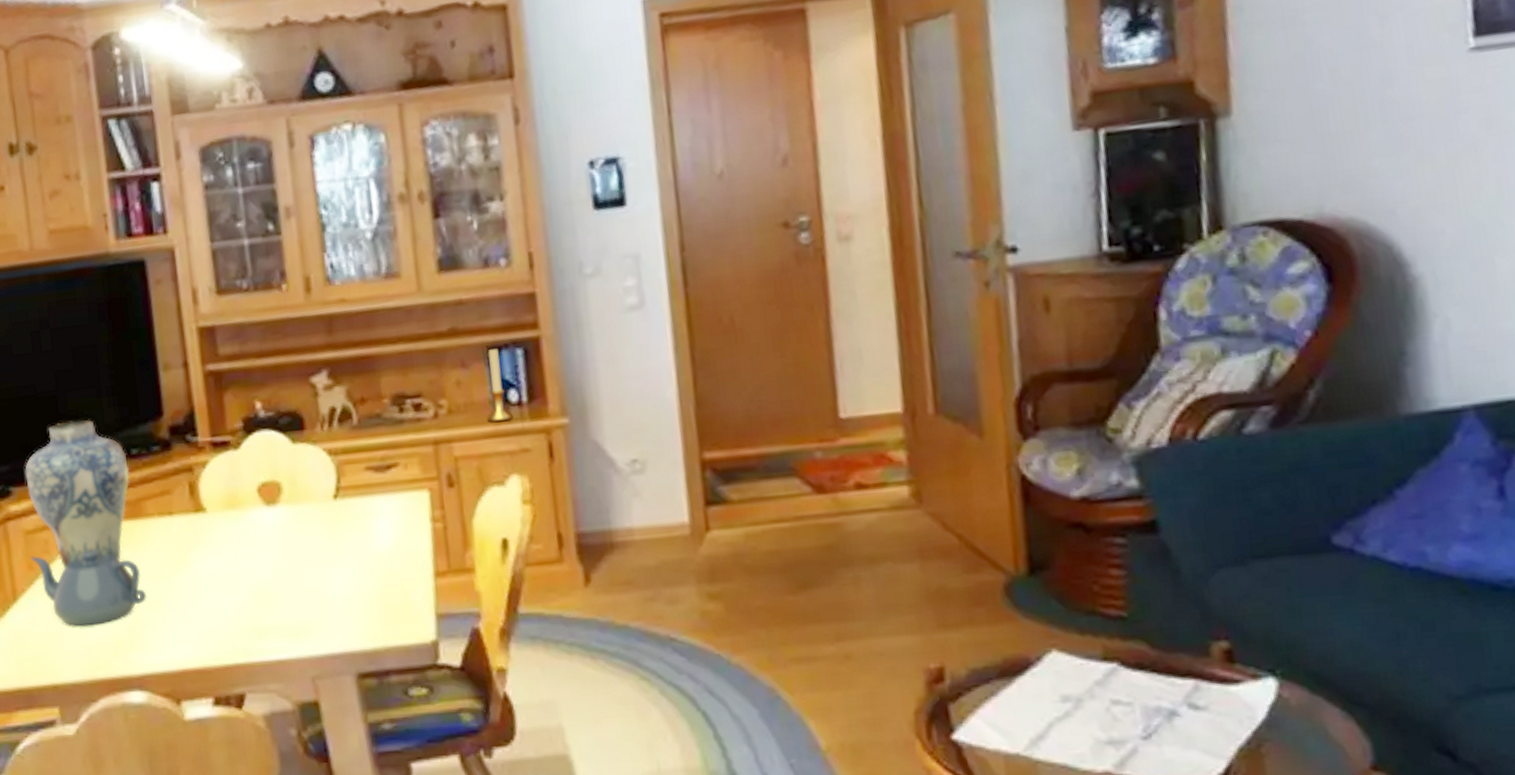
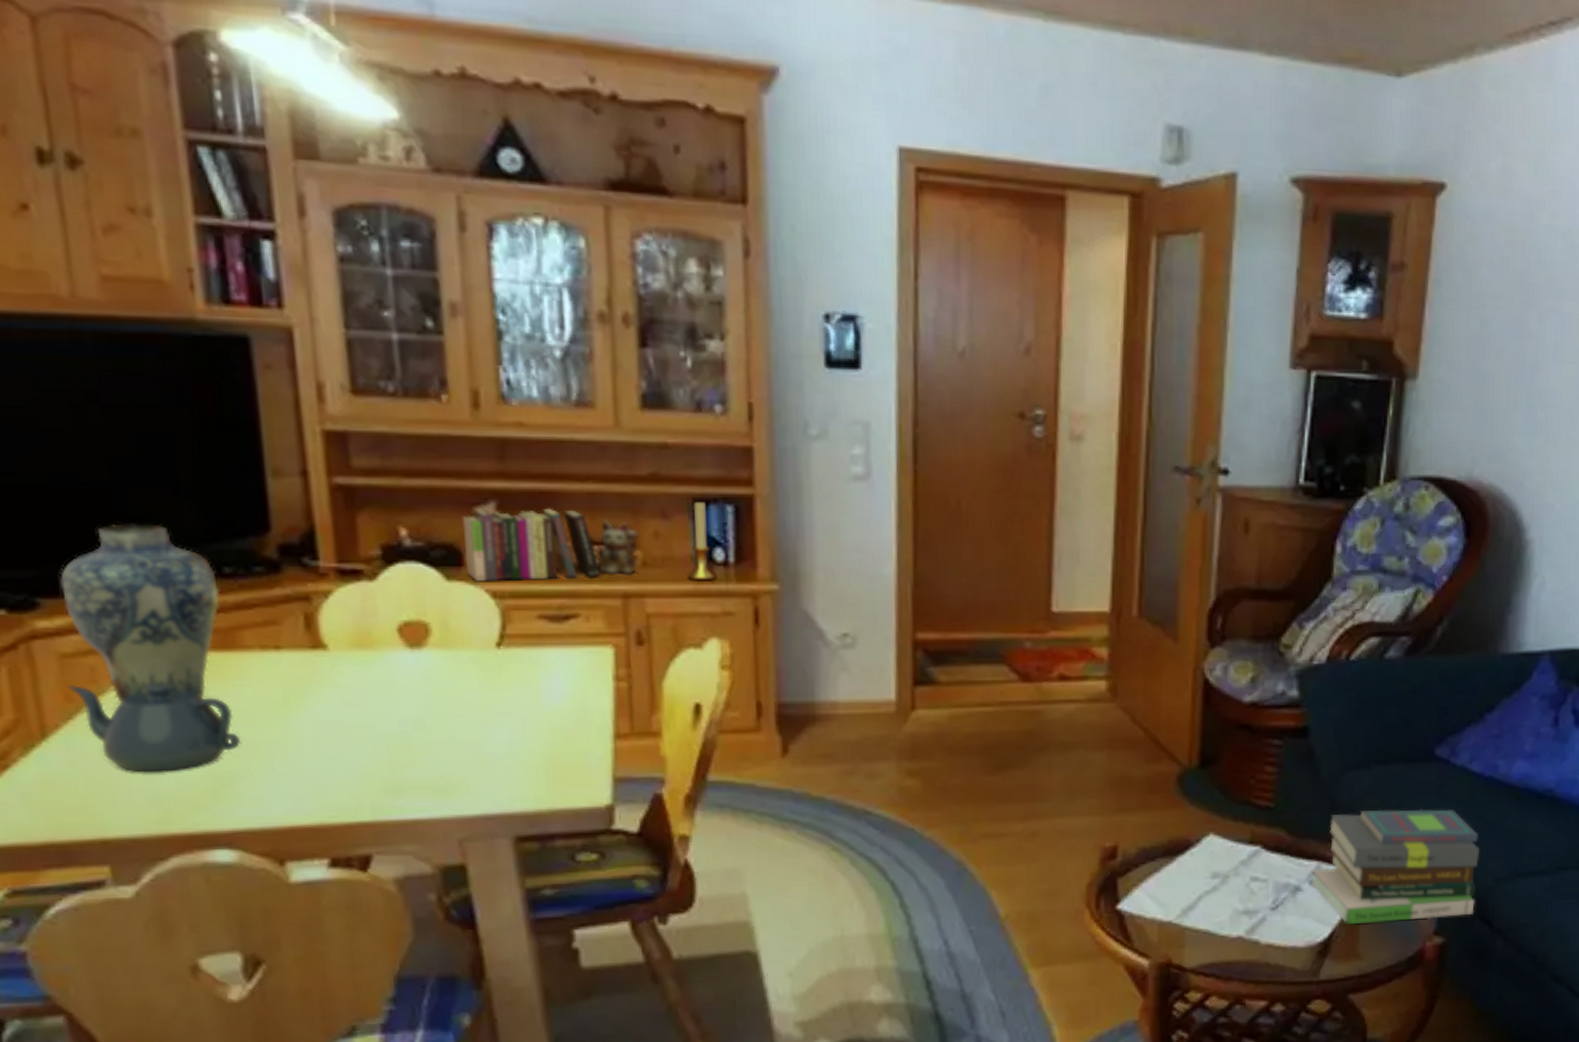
books: none [301,369,414,442] -> present [461,507,600,582]
decorative figurine: none [411,375,443,425] -> present [598,520,638,575]
books: none [1190,610,1427,757] -> present [1311,808,1479,924]

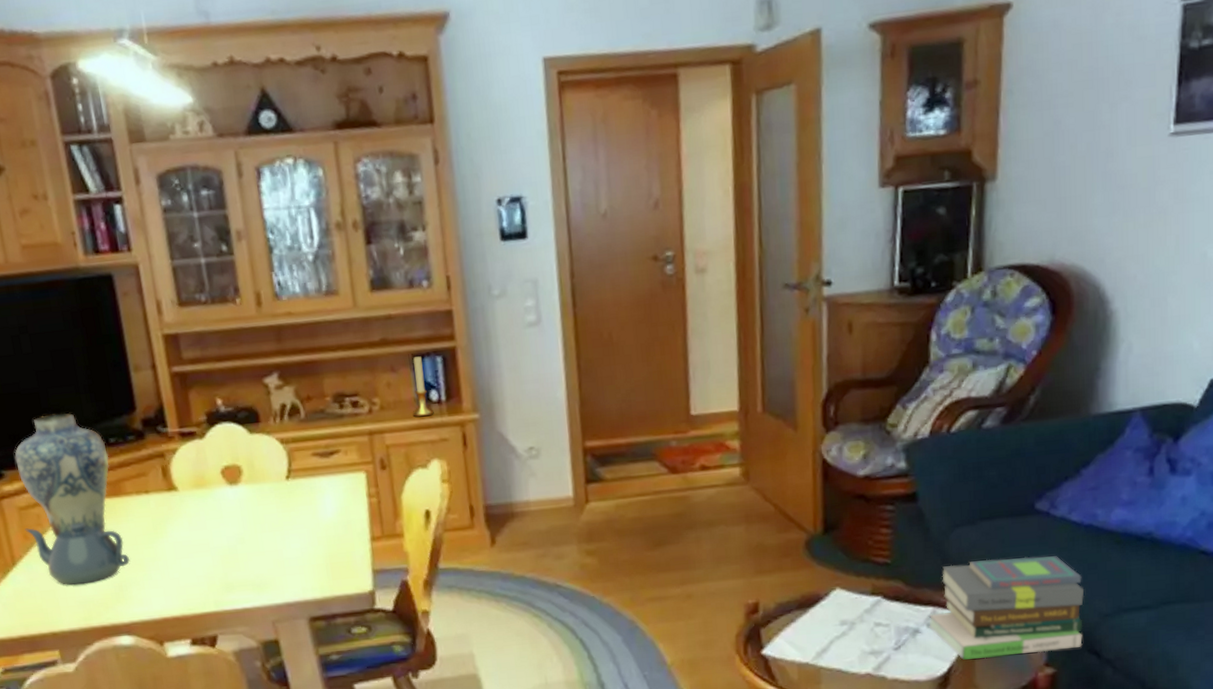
books: present [461,507,600,582] -> none [256,372,352,433]
decorative figurine: present [598,520,638,575] -> none [349,378,377,419]

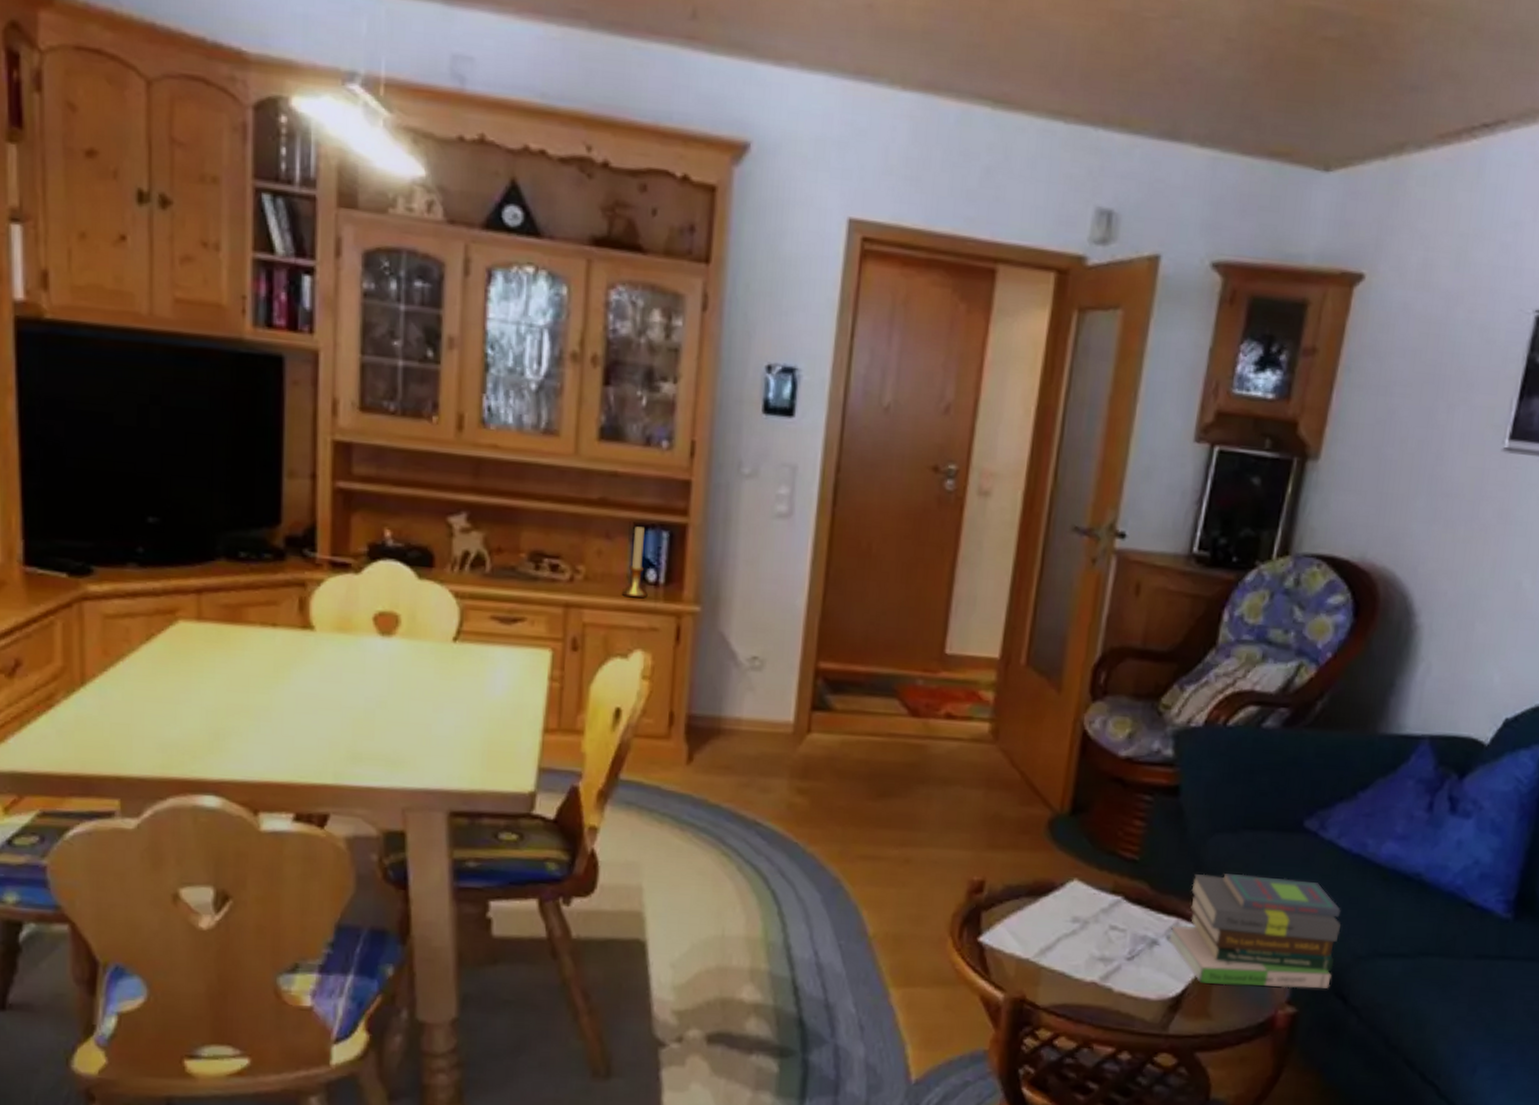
vase: present [14,413,110,538] -> none [112,508,235,663]
teapot: present [25,522,130,586] -> none [106,642,236,723]

